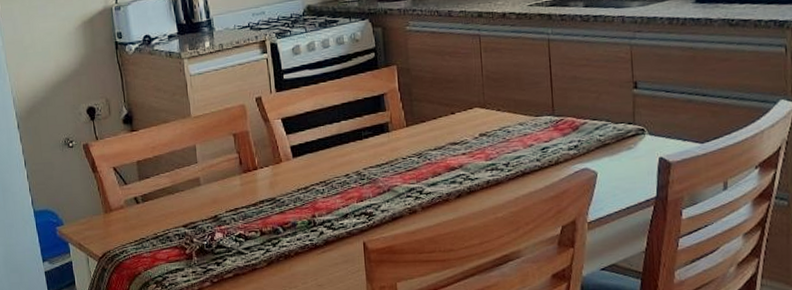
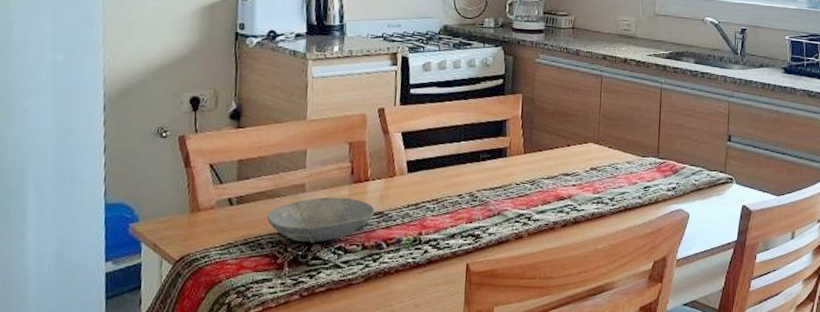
bowl: none [170,187,267,233] -> present [267,197,375,243]

